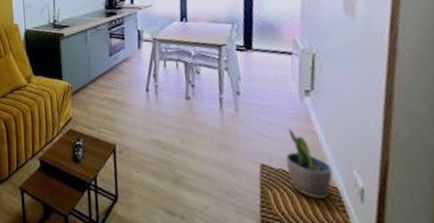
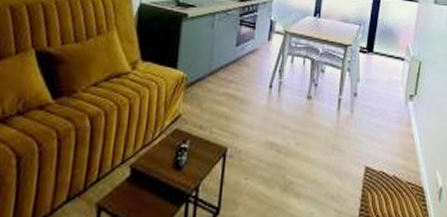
potted plant: present [286,128,333,199] -> none [387,131,421,199]

